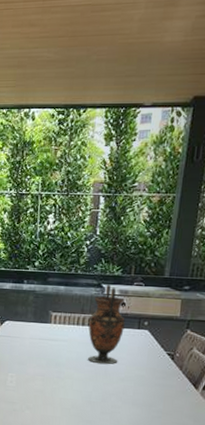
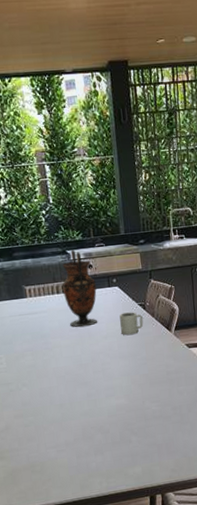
cup: none [140,358,169,384] -> present [119,312,144,336]

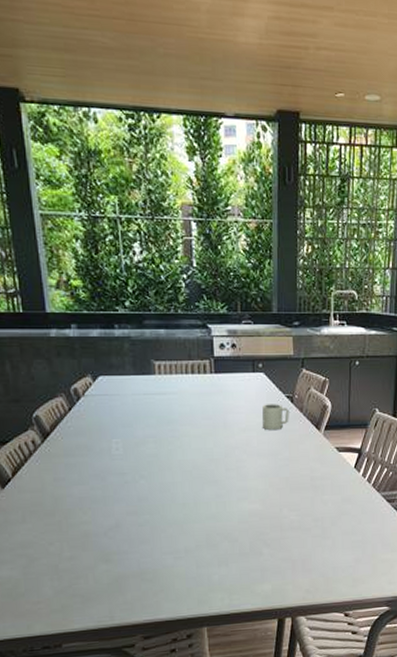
vase: present [62,249,97,327] -> none [198,324,238,416]

